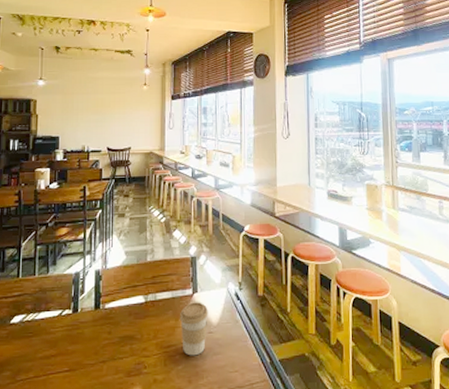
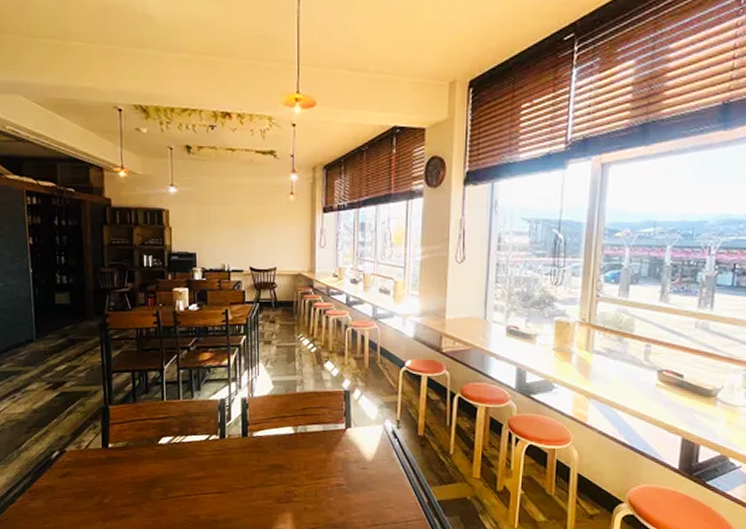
coffee cup: present [180,302,208,356] -> none [332,437,362,490]

